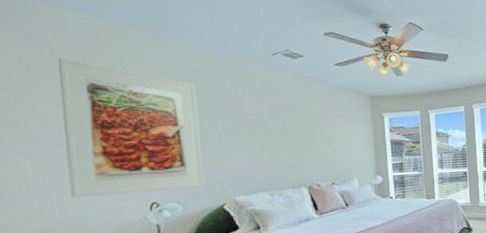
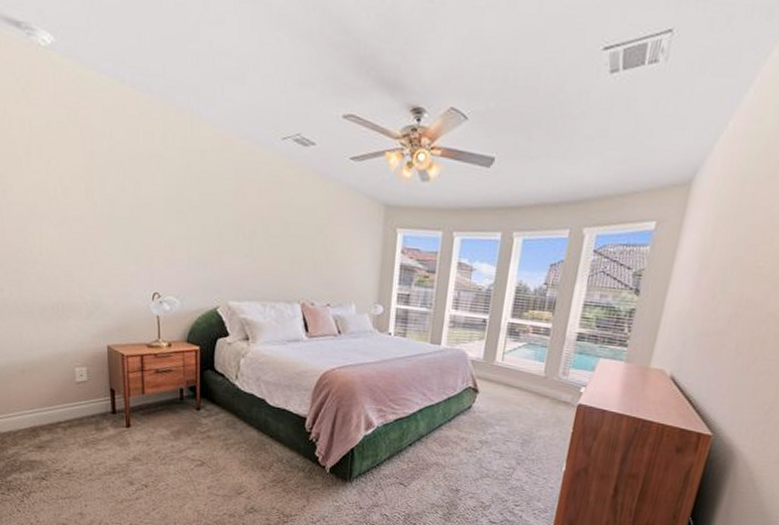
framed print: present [57,58,204,197] -> none [81,125,202,284]

